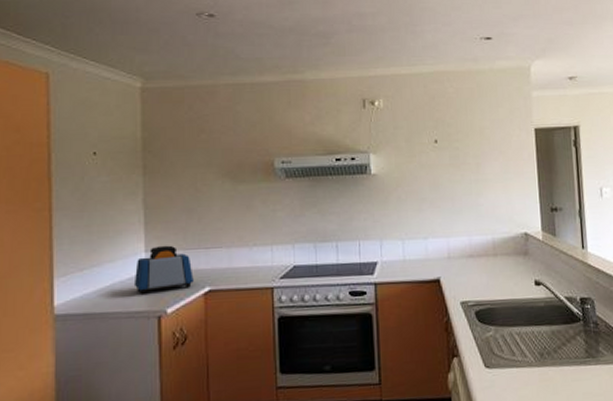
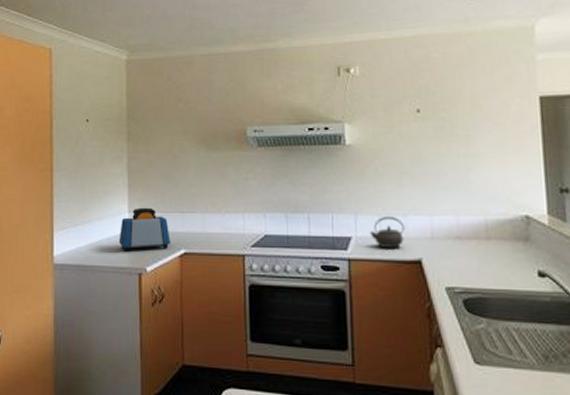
kettle: none [393,239,425,270] -> present [369,215,405,248]

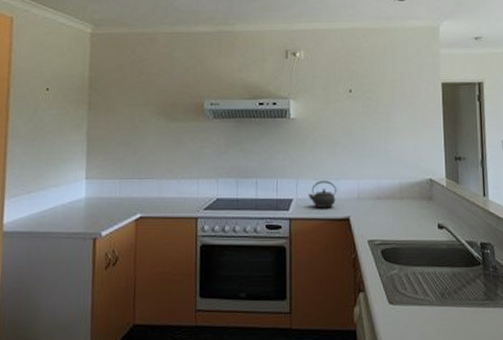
toaster: present [118,207,170,252] -> none [74,174,127,217]

